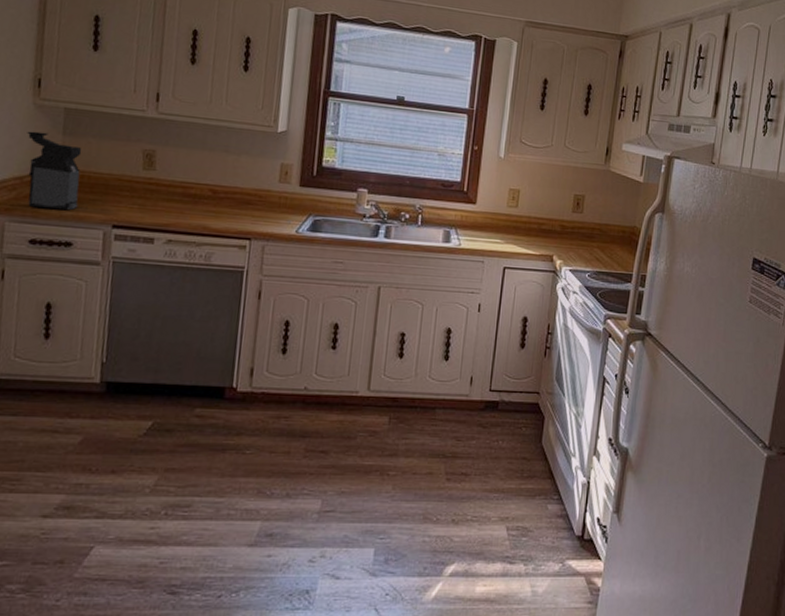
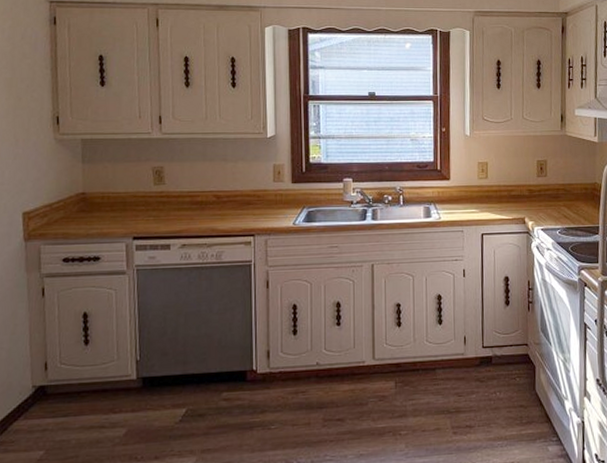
coffee maker: present [27,131,82,211] -> none [51,163,102,230]

